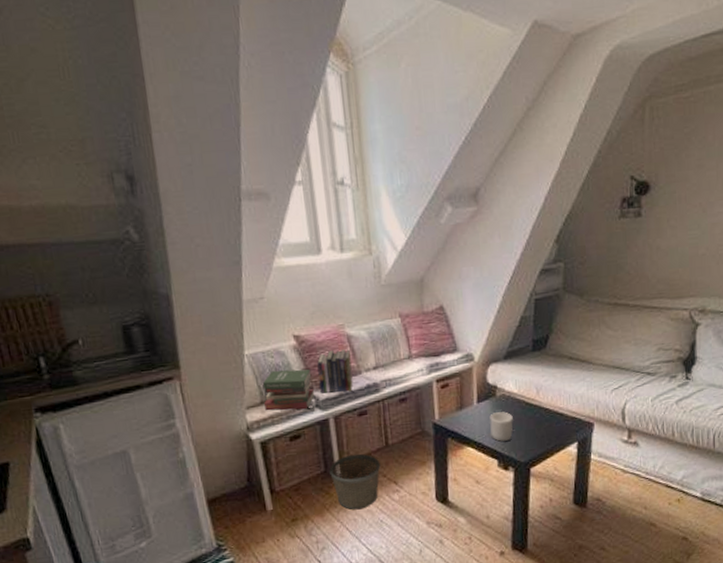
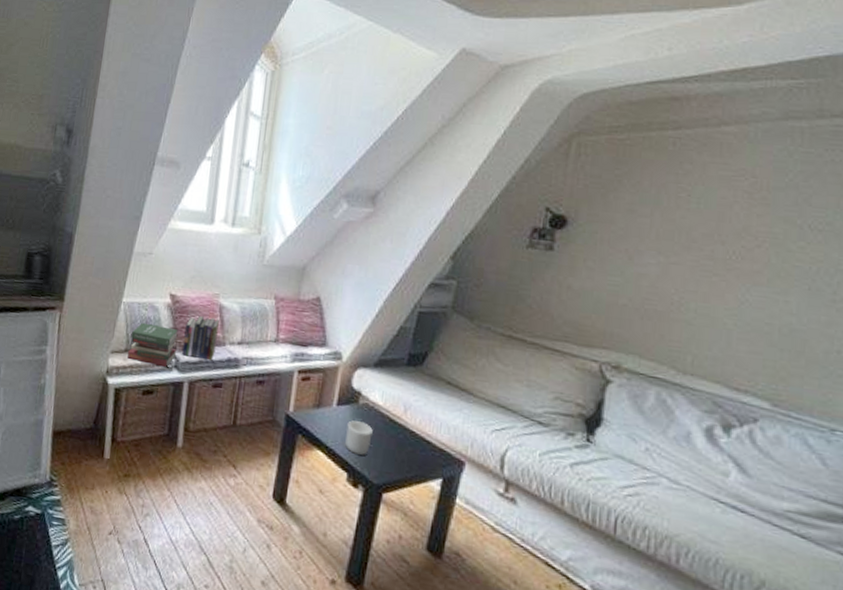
basket: present [329,453,381,510] -> none [172,424,224,485]

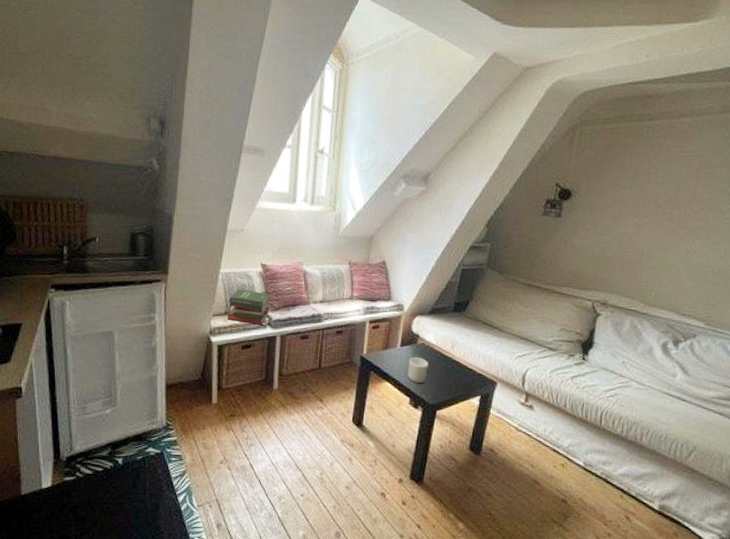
books: present [182,315,219,361] -> none [274,280,304,318]

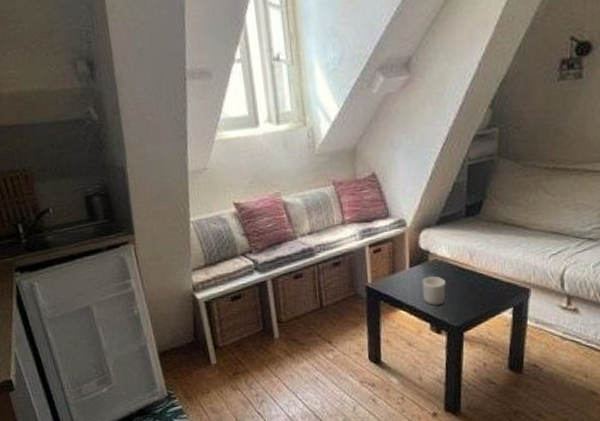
books: present [226,289,270,326] -> none [206,234,254,273]

